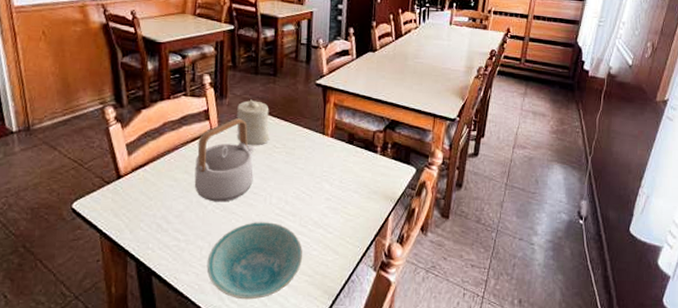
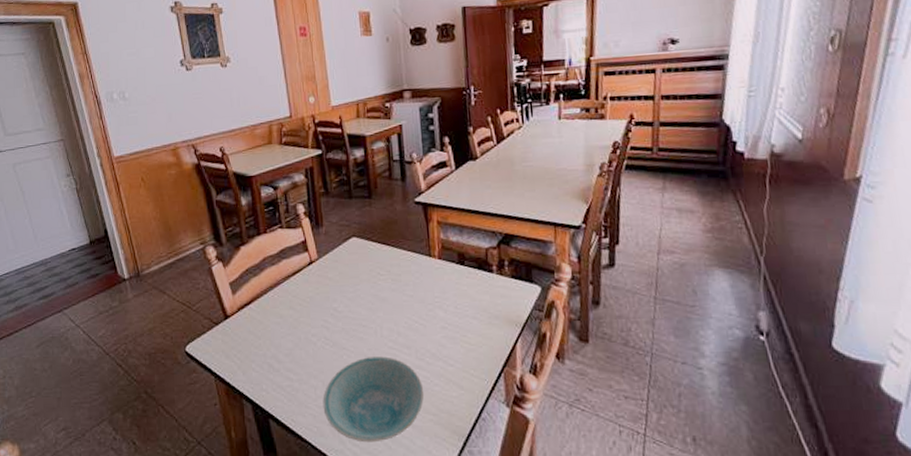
teapot: present [194,118,255,202] -> none [299,247,361,338]
candle: present [237,99,269,145] -> none [335,225,372,274]

